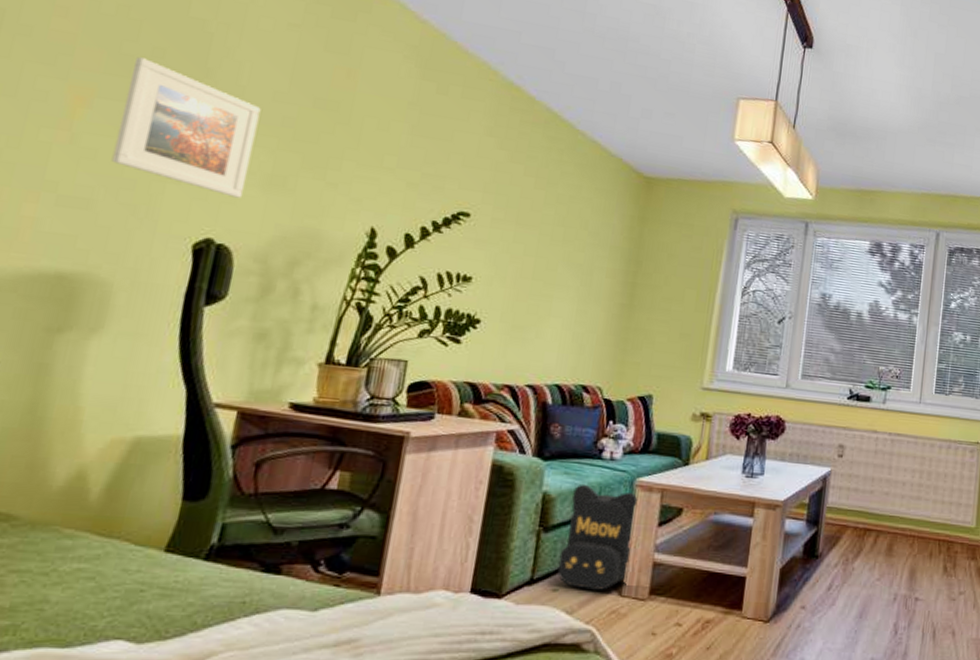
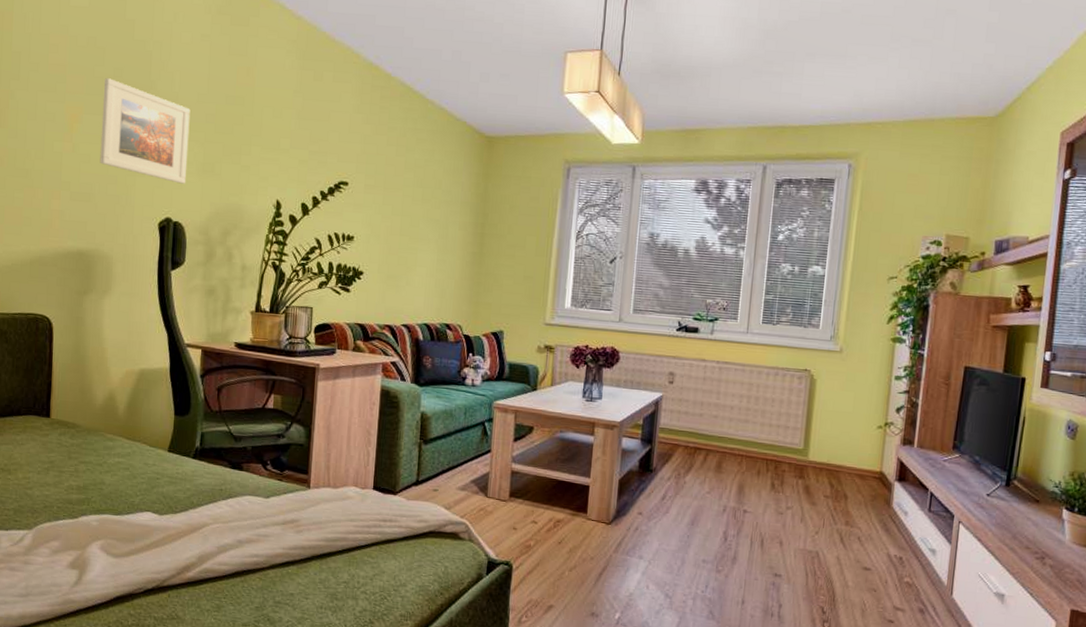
backpack: present [557,483,638,590] -> none [436,405,496,492]

